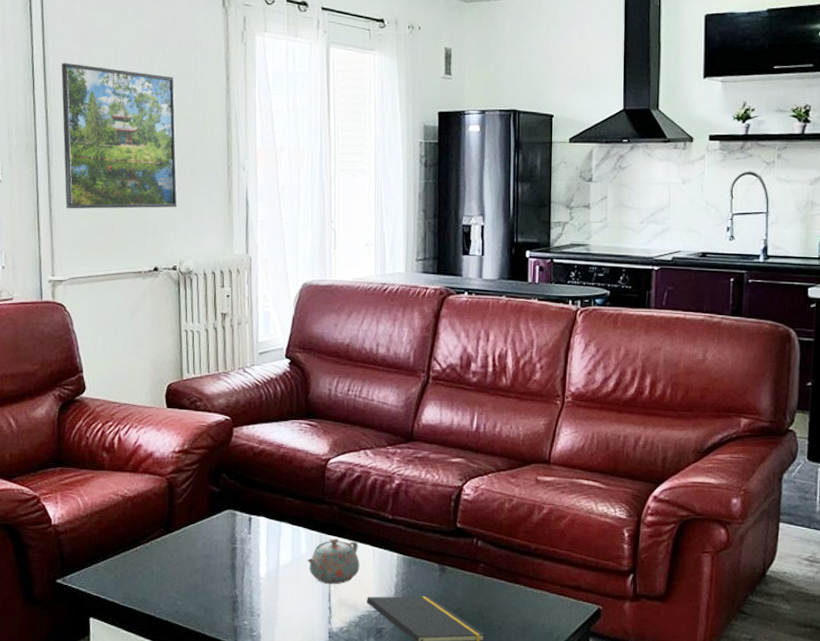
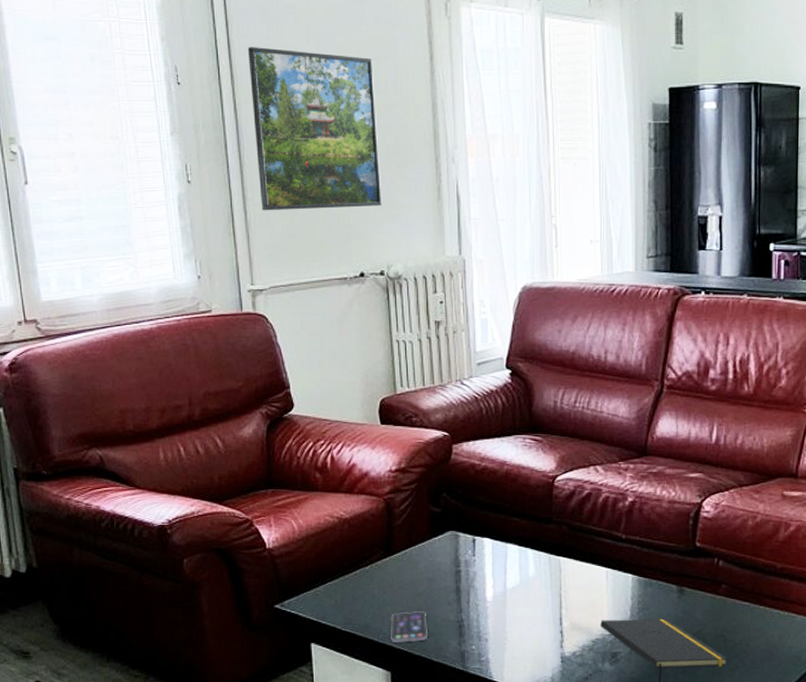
smartphone: none [167,587,203,618] -> present [391,611,429,644]
teapot: present [306,537,360,585] -> none [535,559,592,608]

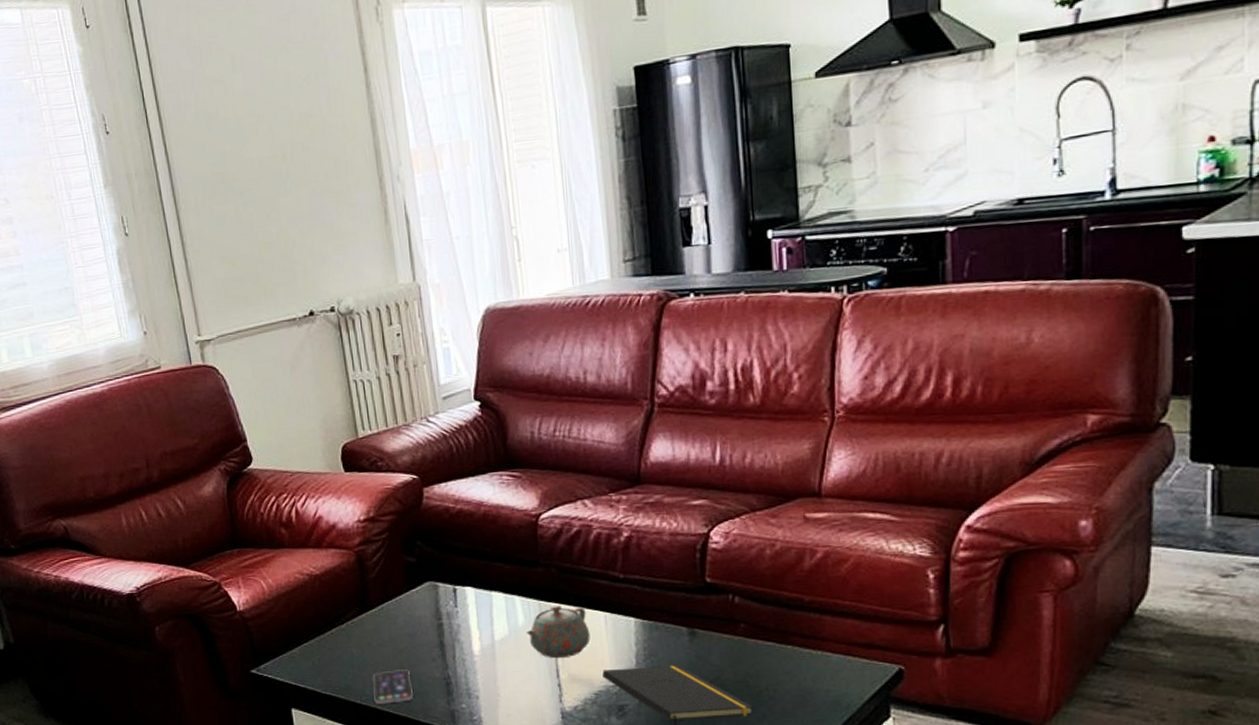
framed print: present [247,47,382,211] -> none [173,79,326,257]
teapot: none [535,559,592,608] -> present [526,604,591,659]

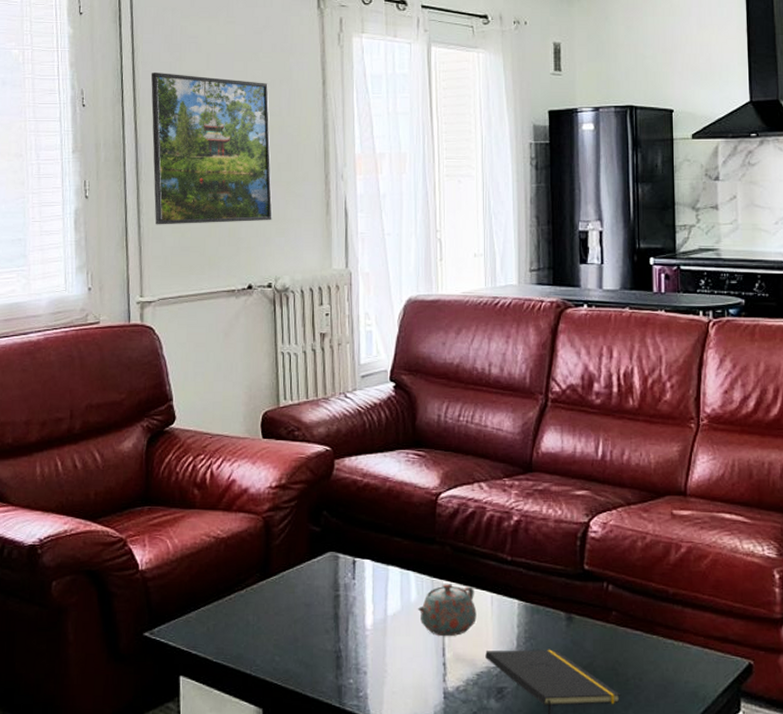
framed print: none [173,79,326,257] -> present [150,73,273,225]
smartphone: present [372,669,414,705] -> none [264,640,304,677]

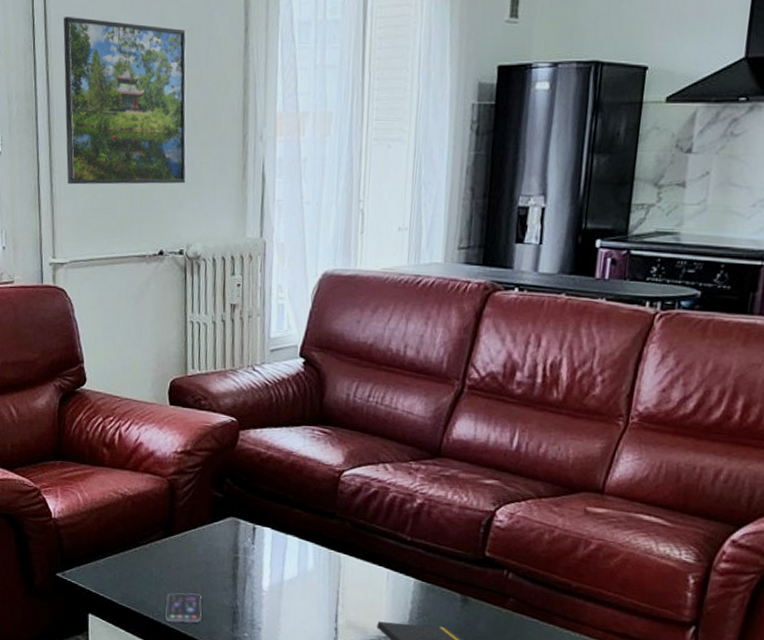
smartphone: none [264,640,304,677] -> present [165,592,202,623]
teapot: present [417,582,477,637] -> none [313,555,372,606]

